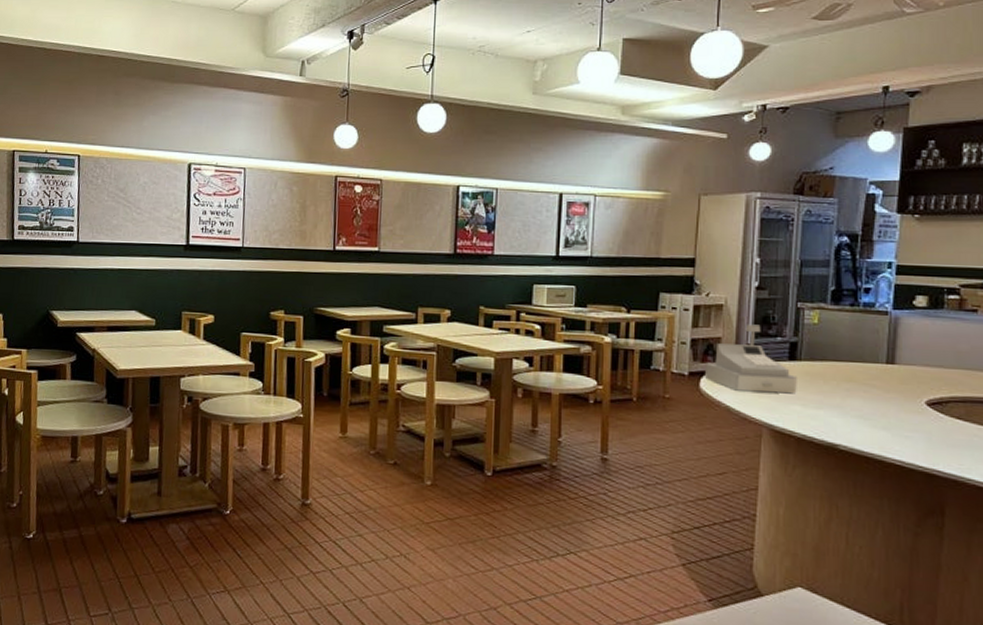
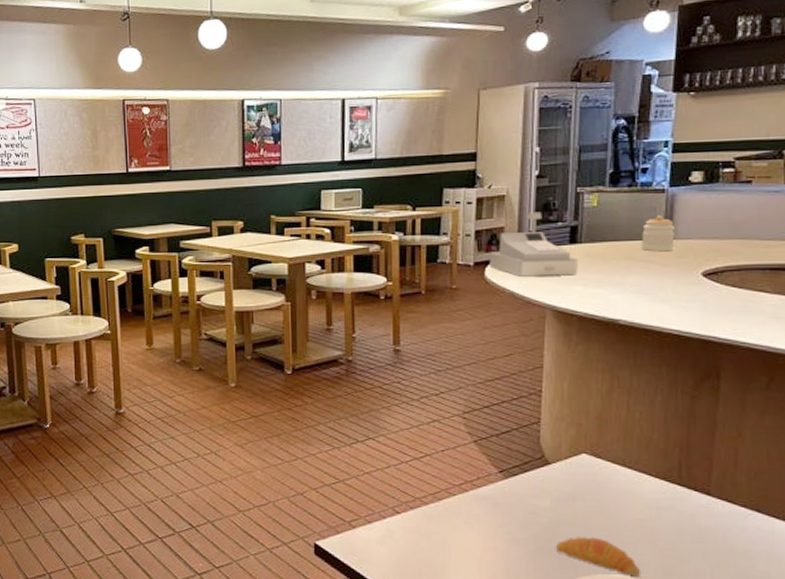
jar: none [863,338,899,377] -> present [641,215,676,252]

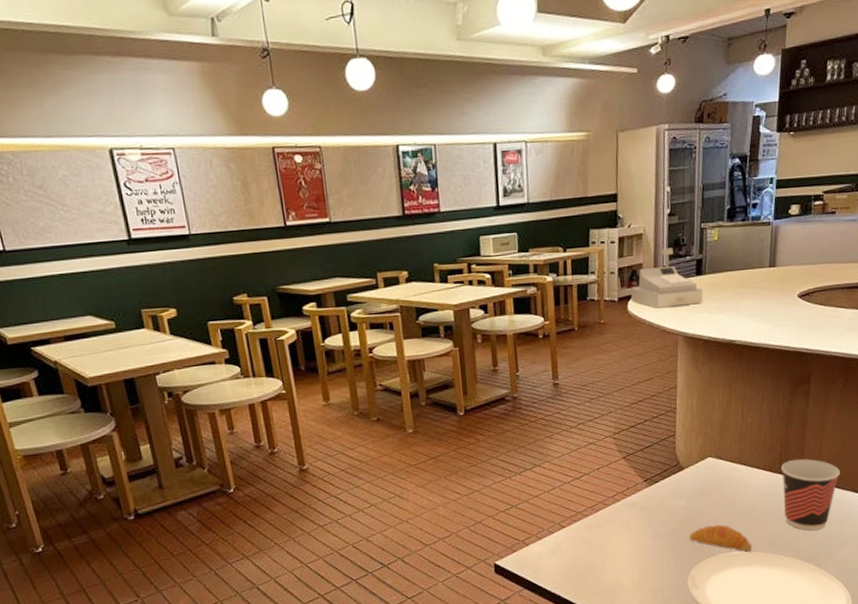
jar: present [641,215,676,252] -> none [752,246,779,279]
cup: none [681,470,765,563] -> present [781,459,840,531]

